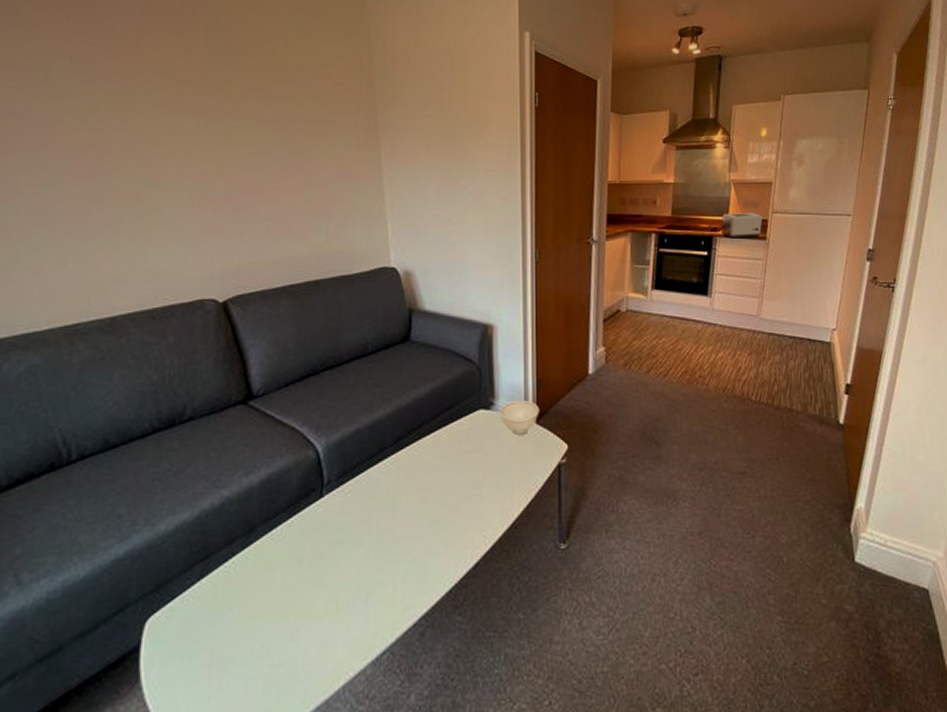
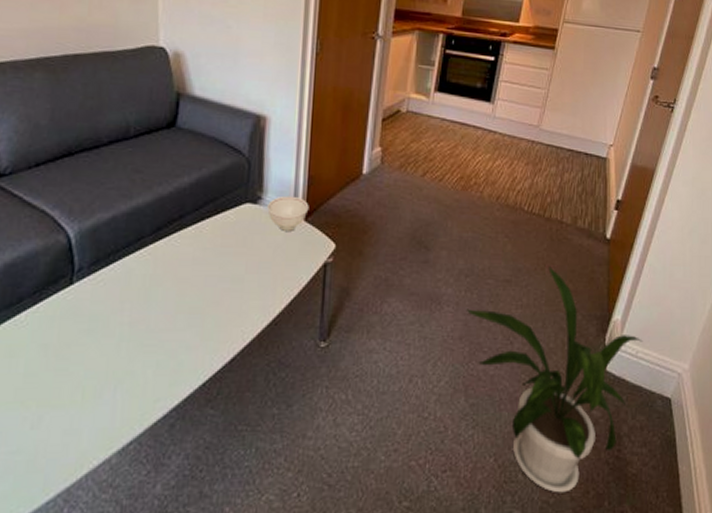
house plant: none [702,456,891,696] -> present [466,266,643,493]
toaster: present [721,213,763,239] -> none [511,18,553,47]

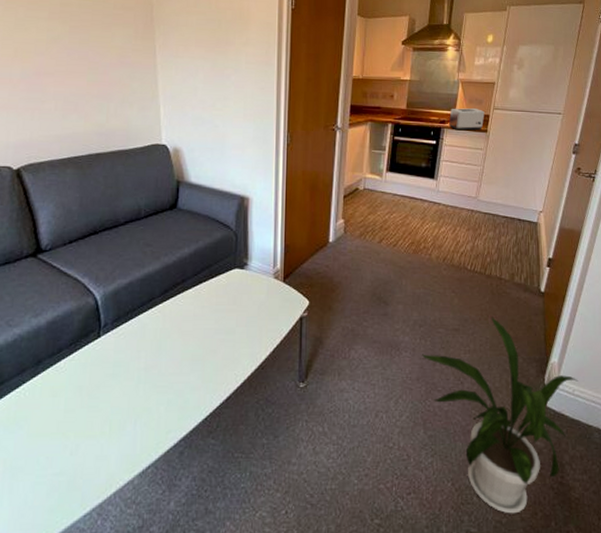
bowl: present [267,195,309,231] -> none [252,262,286,291]
toaster: none [511,18,553,47] -> present [449,108,485,131]

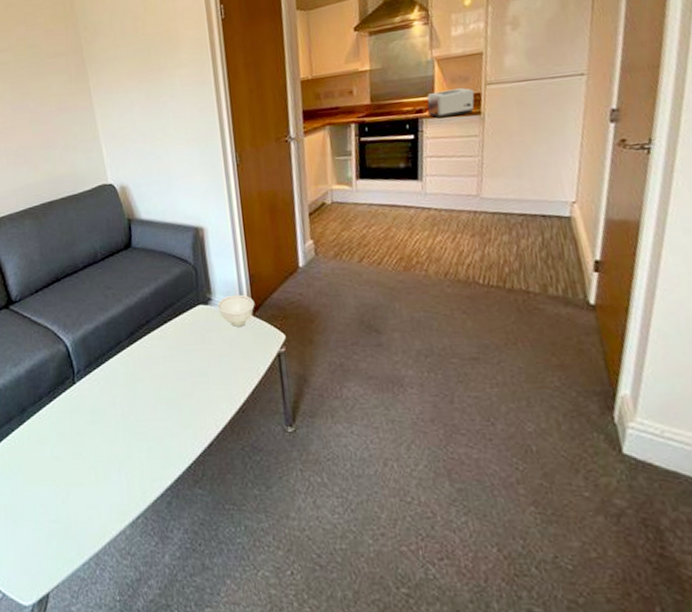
bowl: none [252,262,286,291] -> present [217,294,255,327]
house plant: present [421,317,579,514] -> none [432,340,669,593]

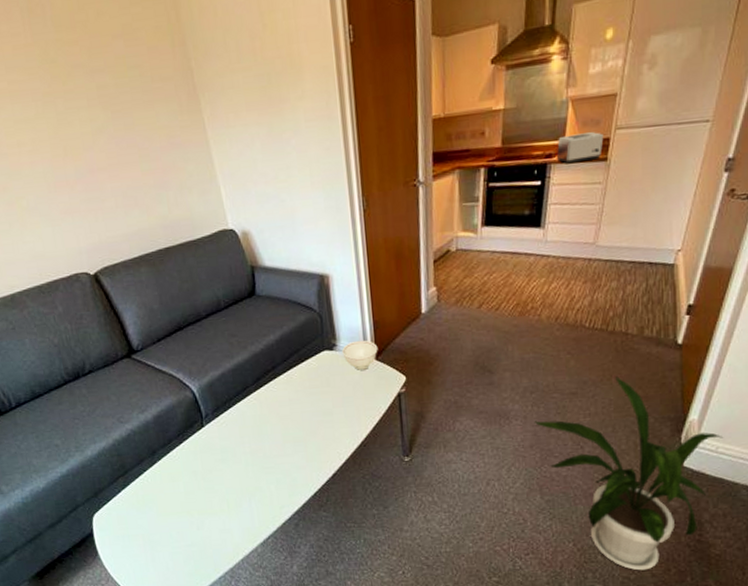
house plant: none [432,340,669,593] -> present [534,376,724,571]

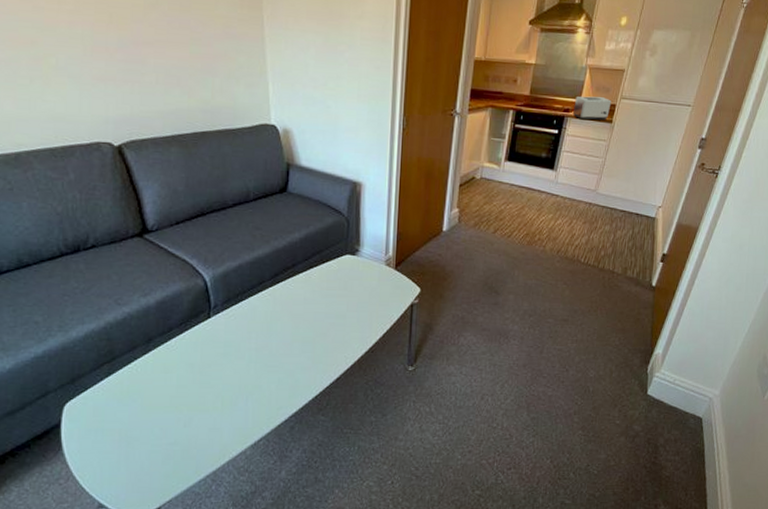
bowl: present [342,340,378,370] -> none [364,248,398,278]
house plant: present [534,376,724,571] -> none [529,309,681,489]

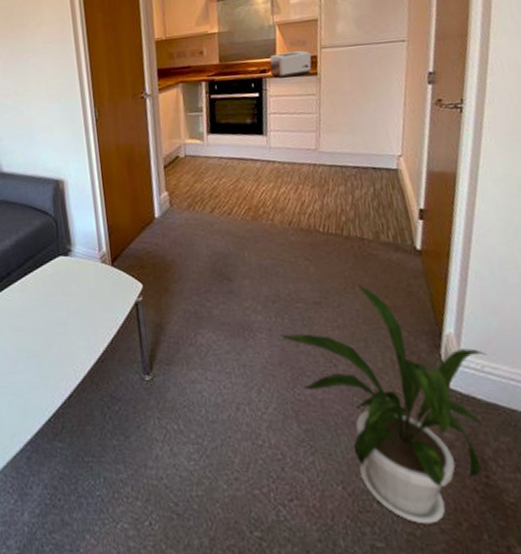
house plant: none [529,309,681,489] -> present [279,284,487,525]

